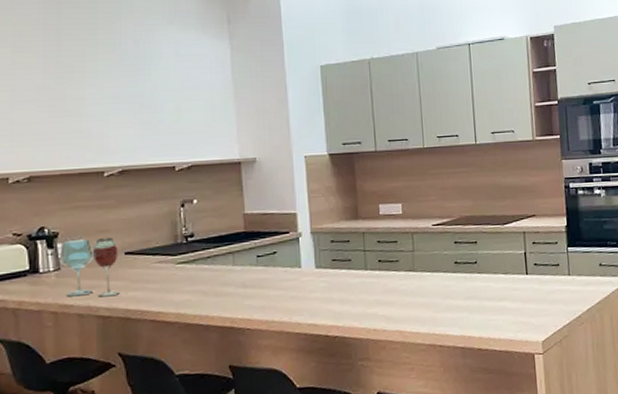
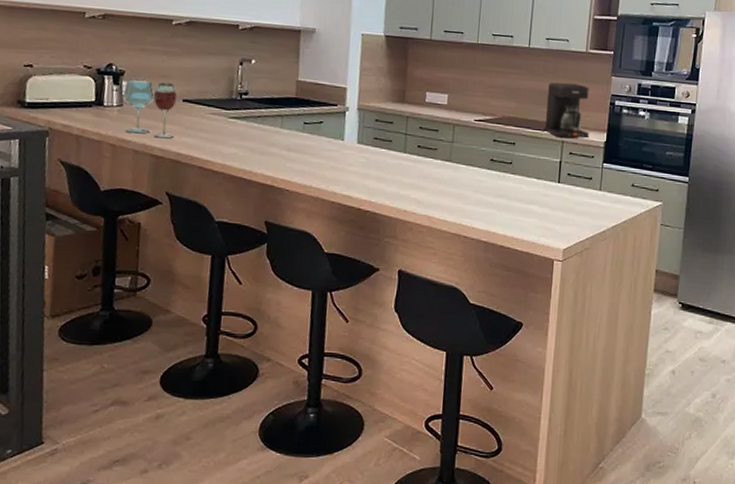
coffee maker: none [501,172,549,229] -> present [544,82,589,139]

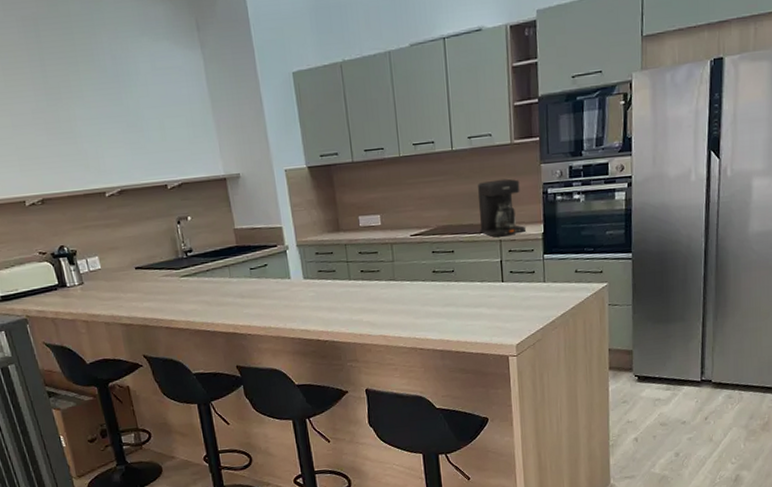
wine glass: present [122,80,156,134] -> none [80,256,114,308]
wineglass: present [153,82,178,139] -> none [107,253,137,308]

